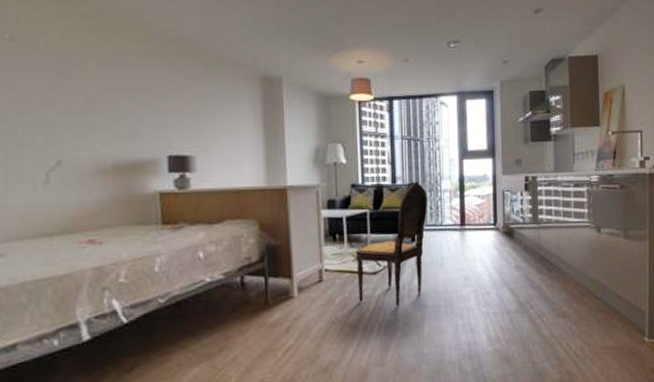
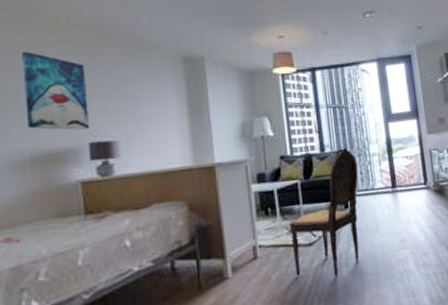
wall art: none [106,60,168,143] -> present [22,52,89,131]

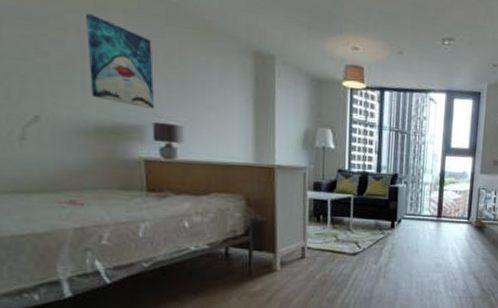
dining chair: present [288,148,360,278] -> none [337,172,410,286]

